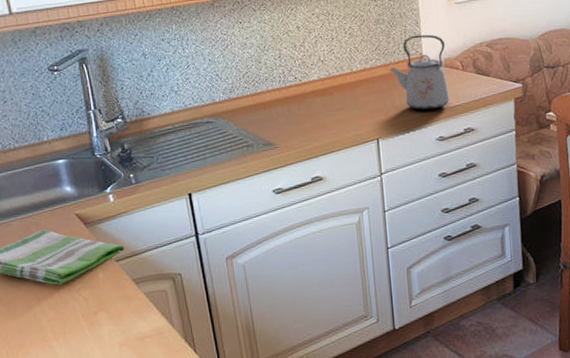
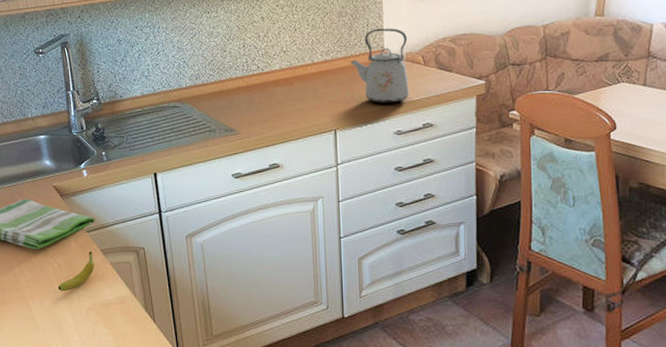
fruit: none [85,281,126,328] -> present [57,251,95,292]

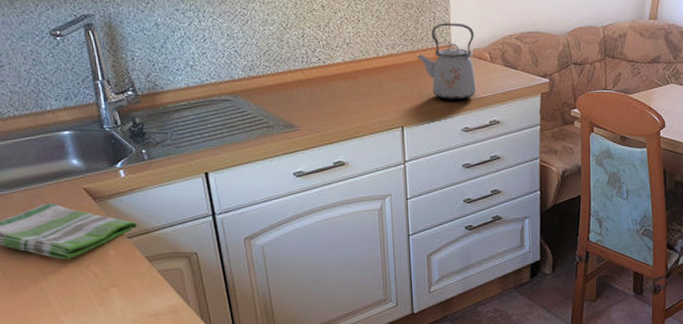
fruit: present [57,251,95,292] -> none [95,258,139,304]

